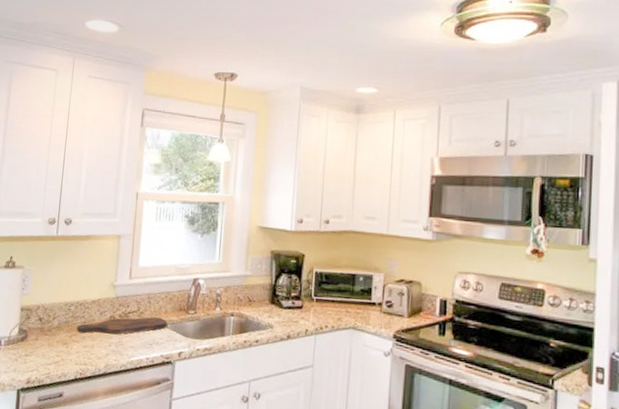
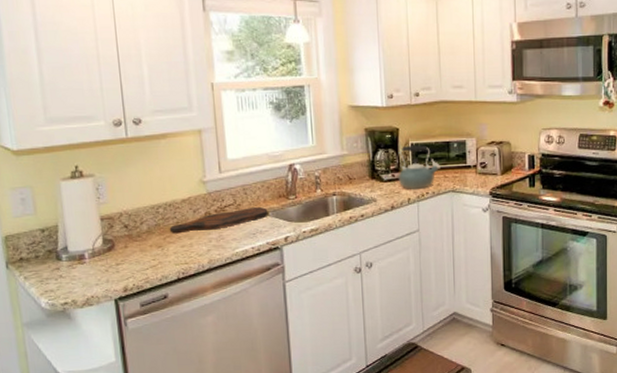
kettle: none [297,273,343,321] -> present [398,145,440,189]

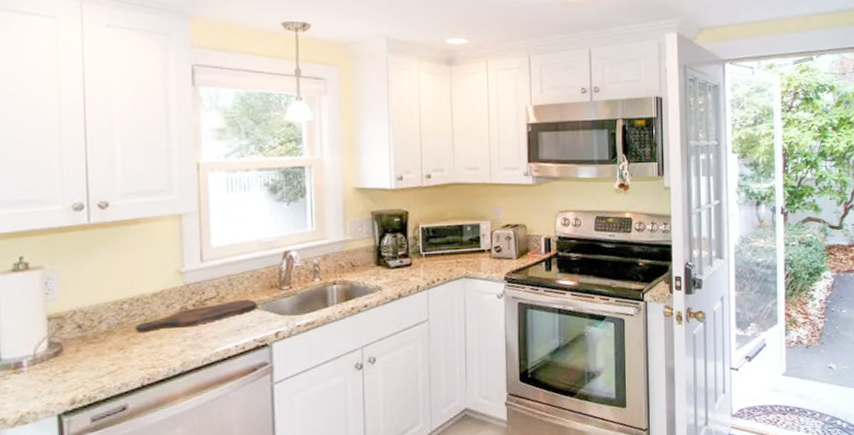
kettle: present [398,145,440,189] -> none [406,229,453,276]

